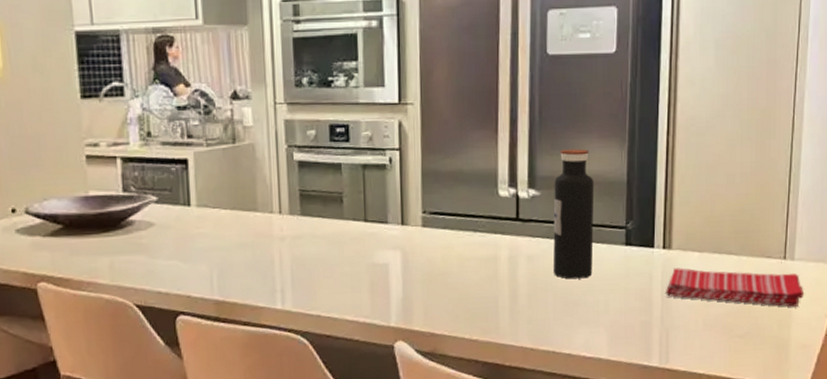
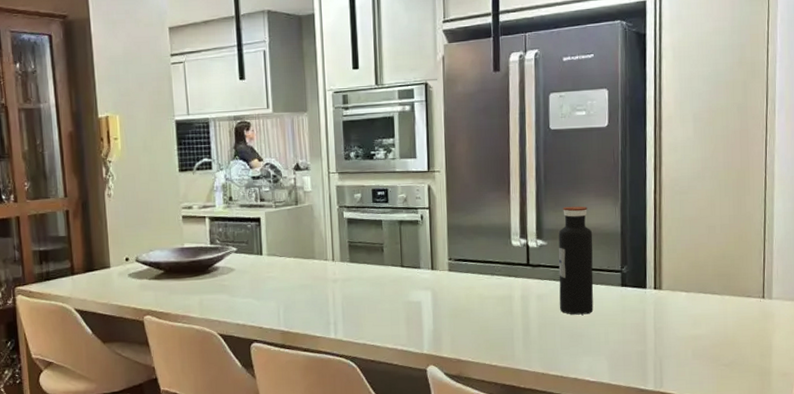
dish towel: present [665,268,804,307] -> none [657,305,782,340]

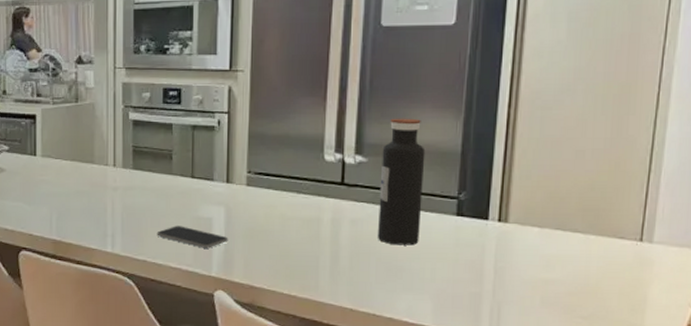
smartphone: none [374,310,436,329] -> present [156,226,228,248]

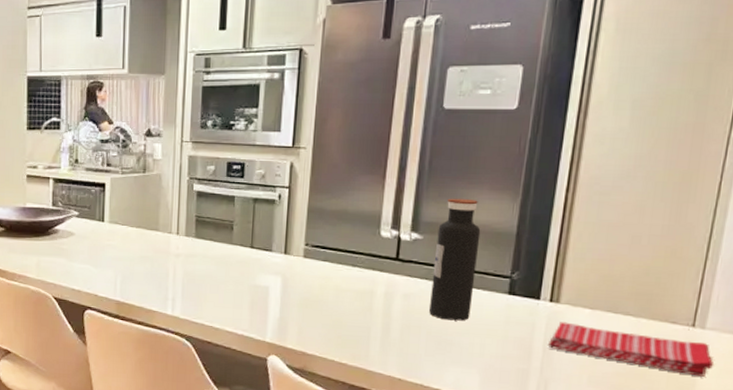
smartphone: present [156,226,228,248] -> none [215,292,284,315]
dish towel: none [498,242,663,292] -> present [547,322,713,377]

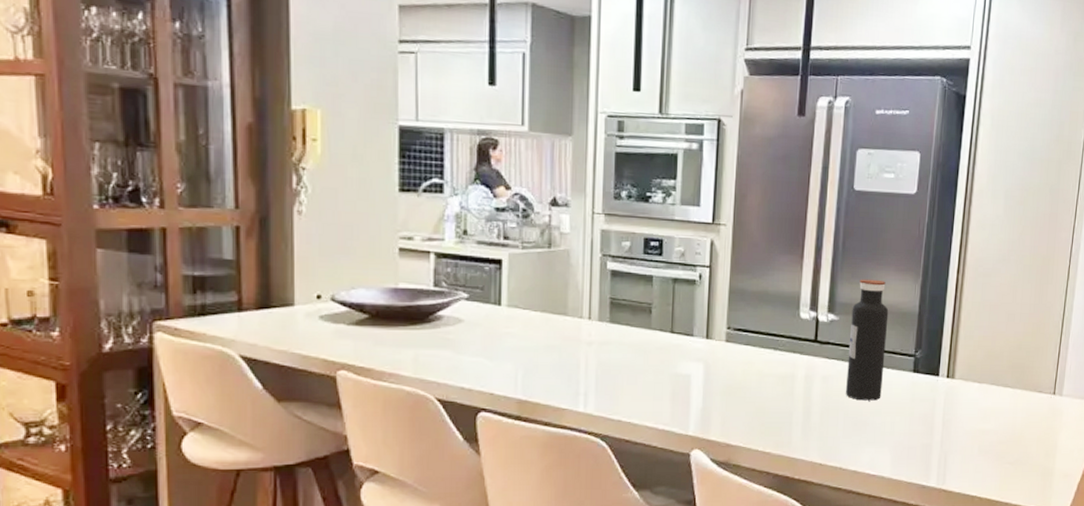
dish towel: present [547,322,713,377] -> none [946,396,1069,439]

